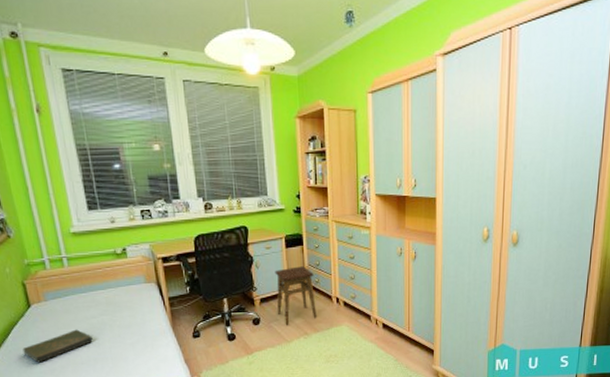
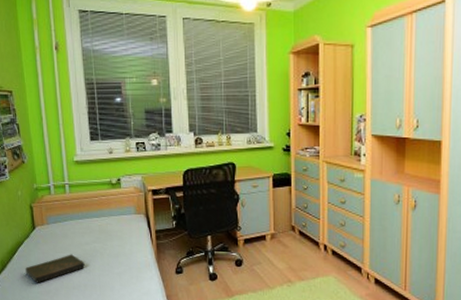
stool: present [274,266,317,326] -> none [260,208,302,271]

